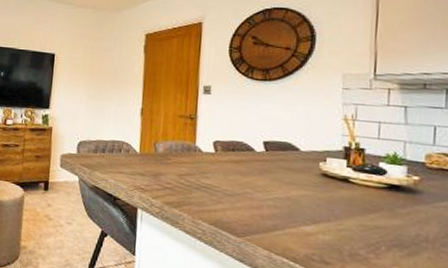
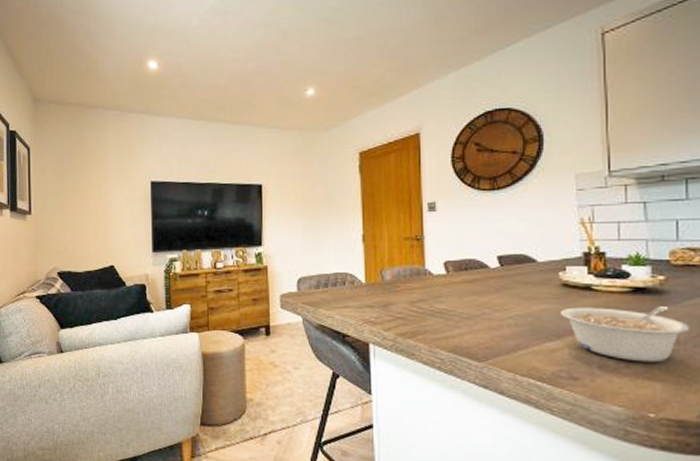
legume: none [317,196,440,257] -> present [559,305,691,363]

